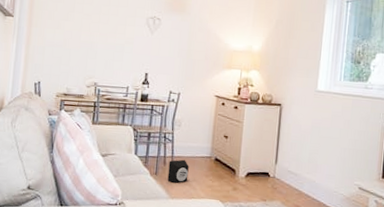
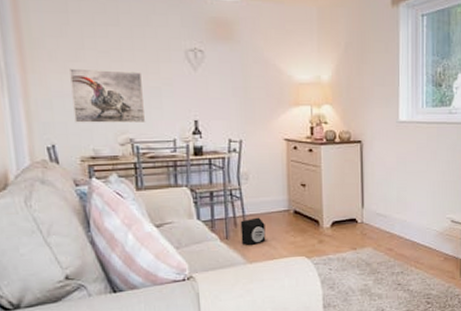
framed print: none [58,25,112,71] -> present [70,68,146,123]

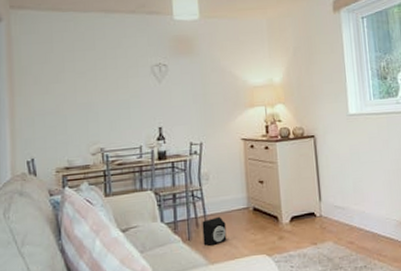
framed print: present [70,68,146,123] -> none [51,87,116,137]

